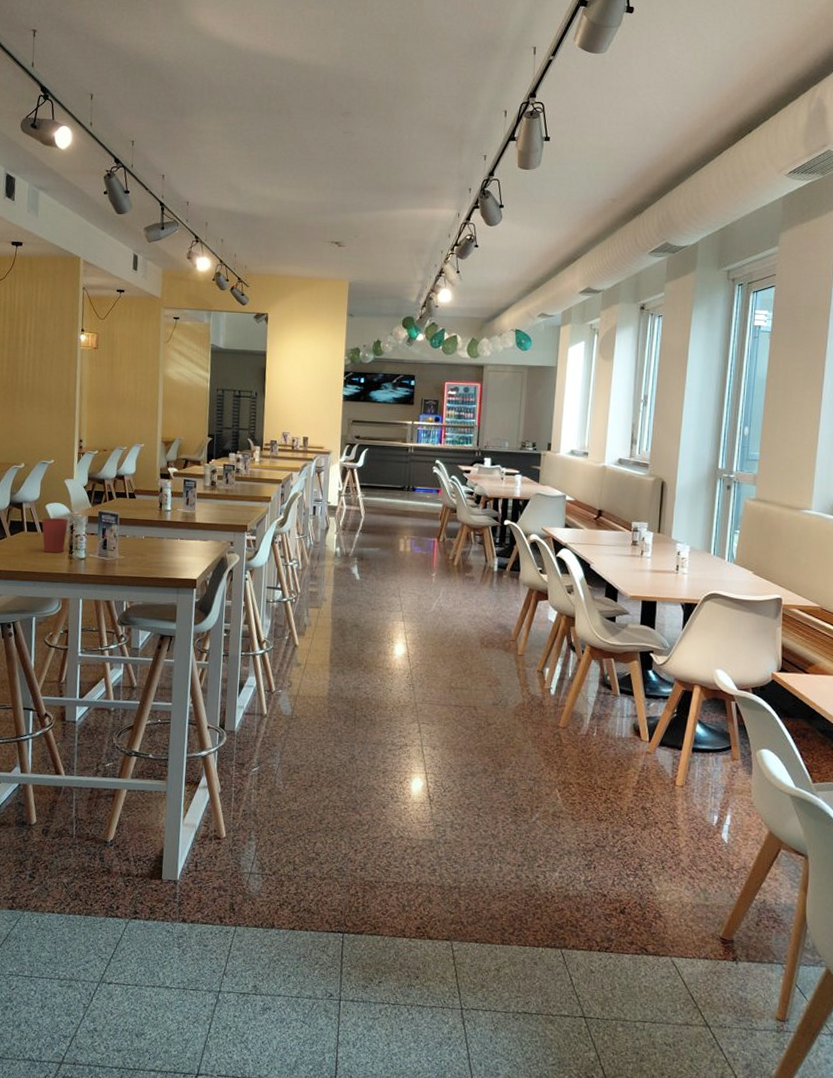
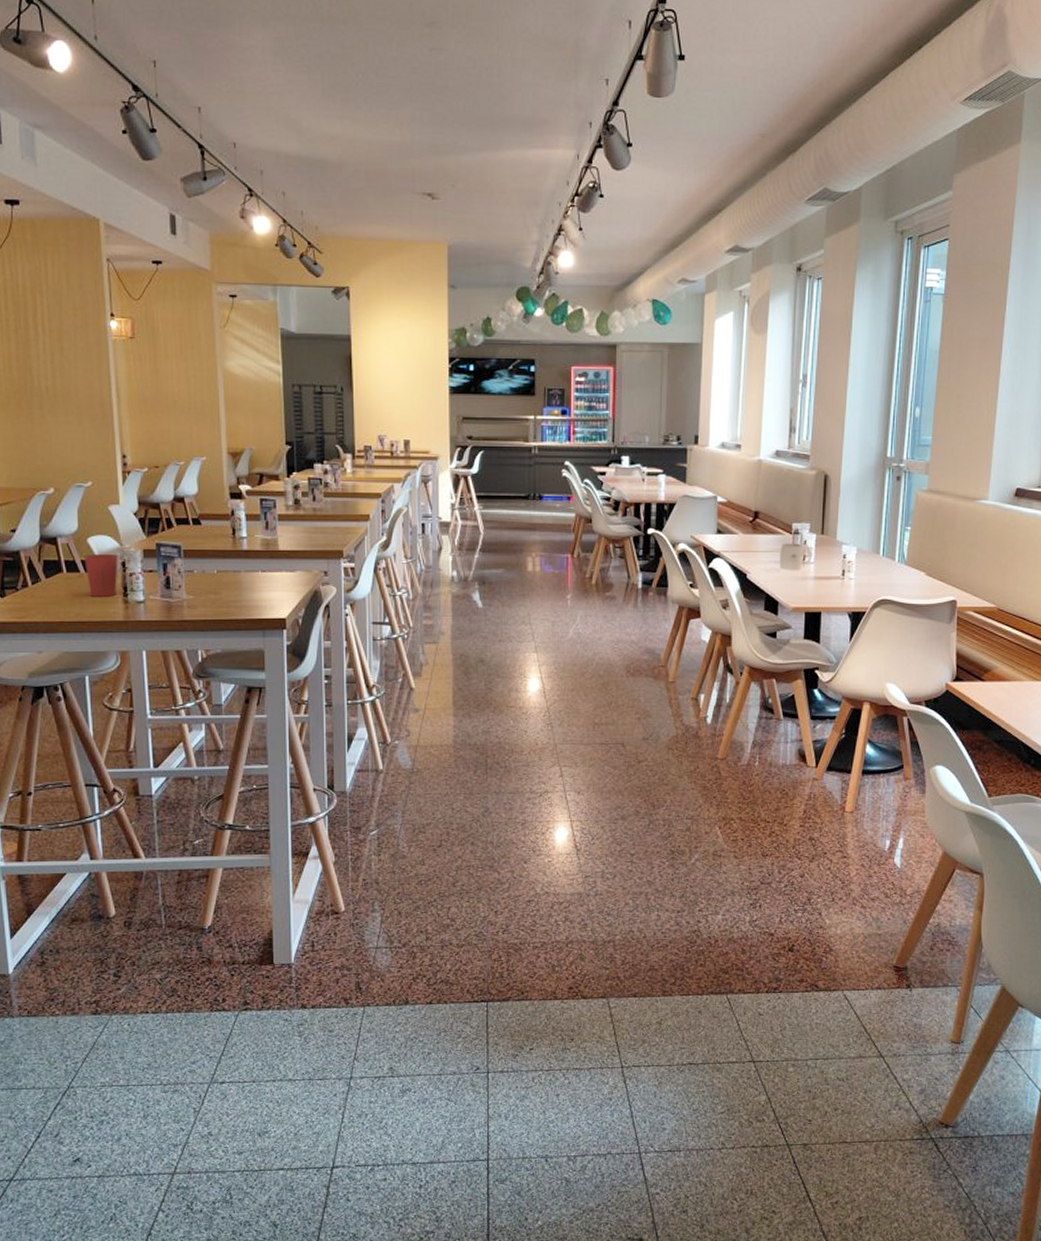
mug: none [619,539,650,564] -> present [779,543,812,571]

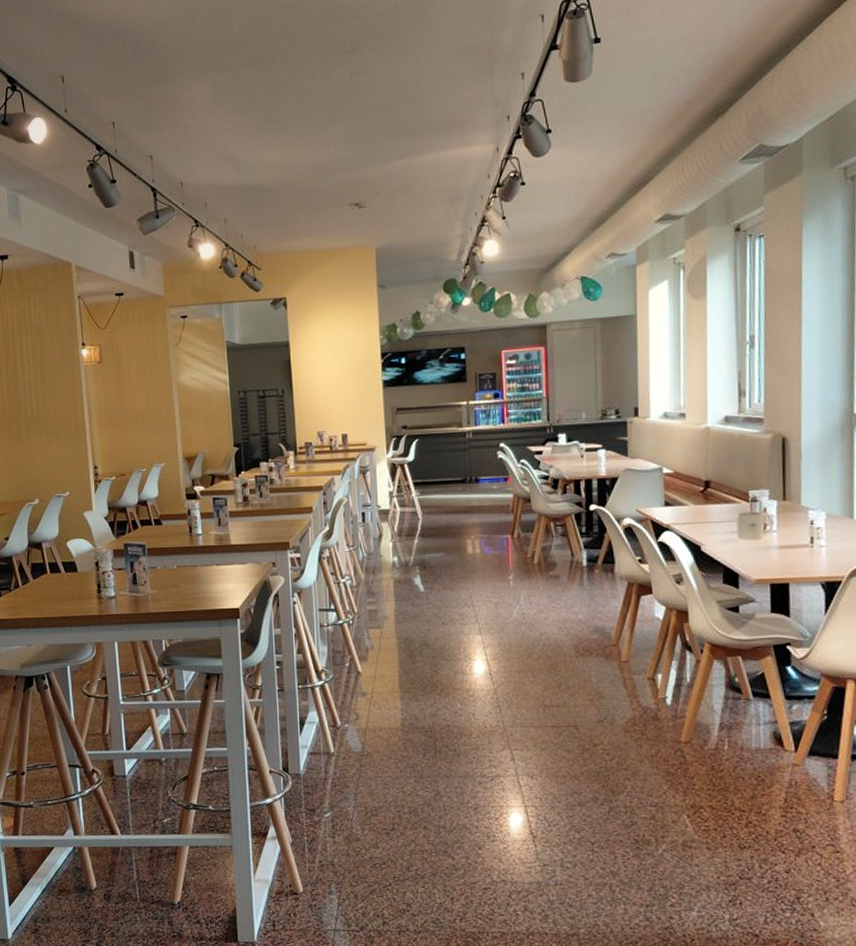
cup: present [84,554,118,597] -> none [64,555,93,594]

